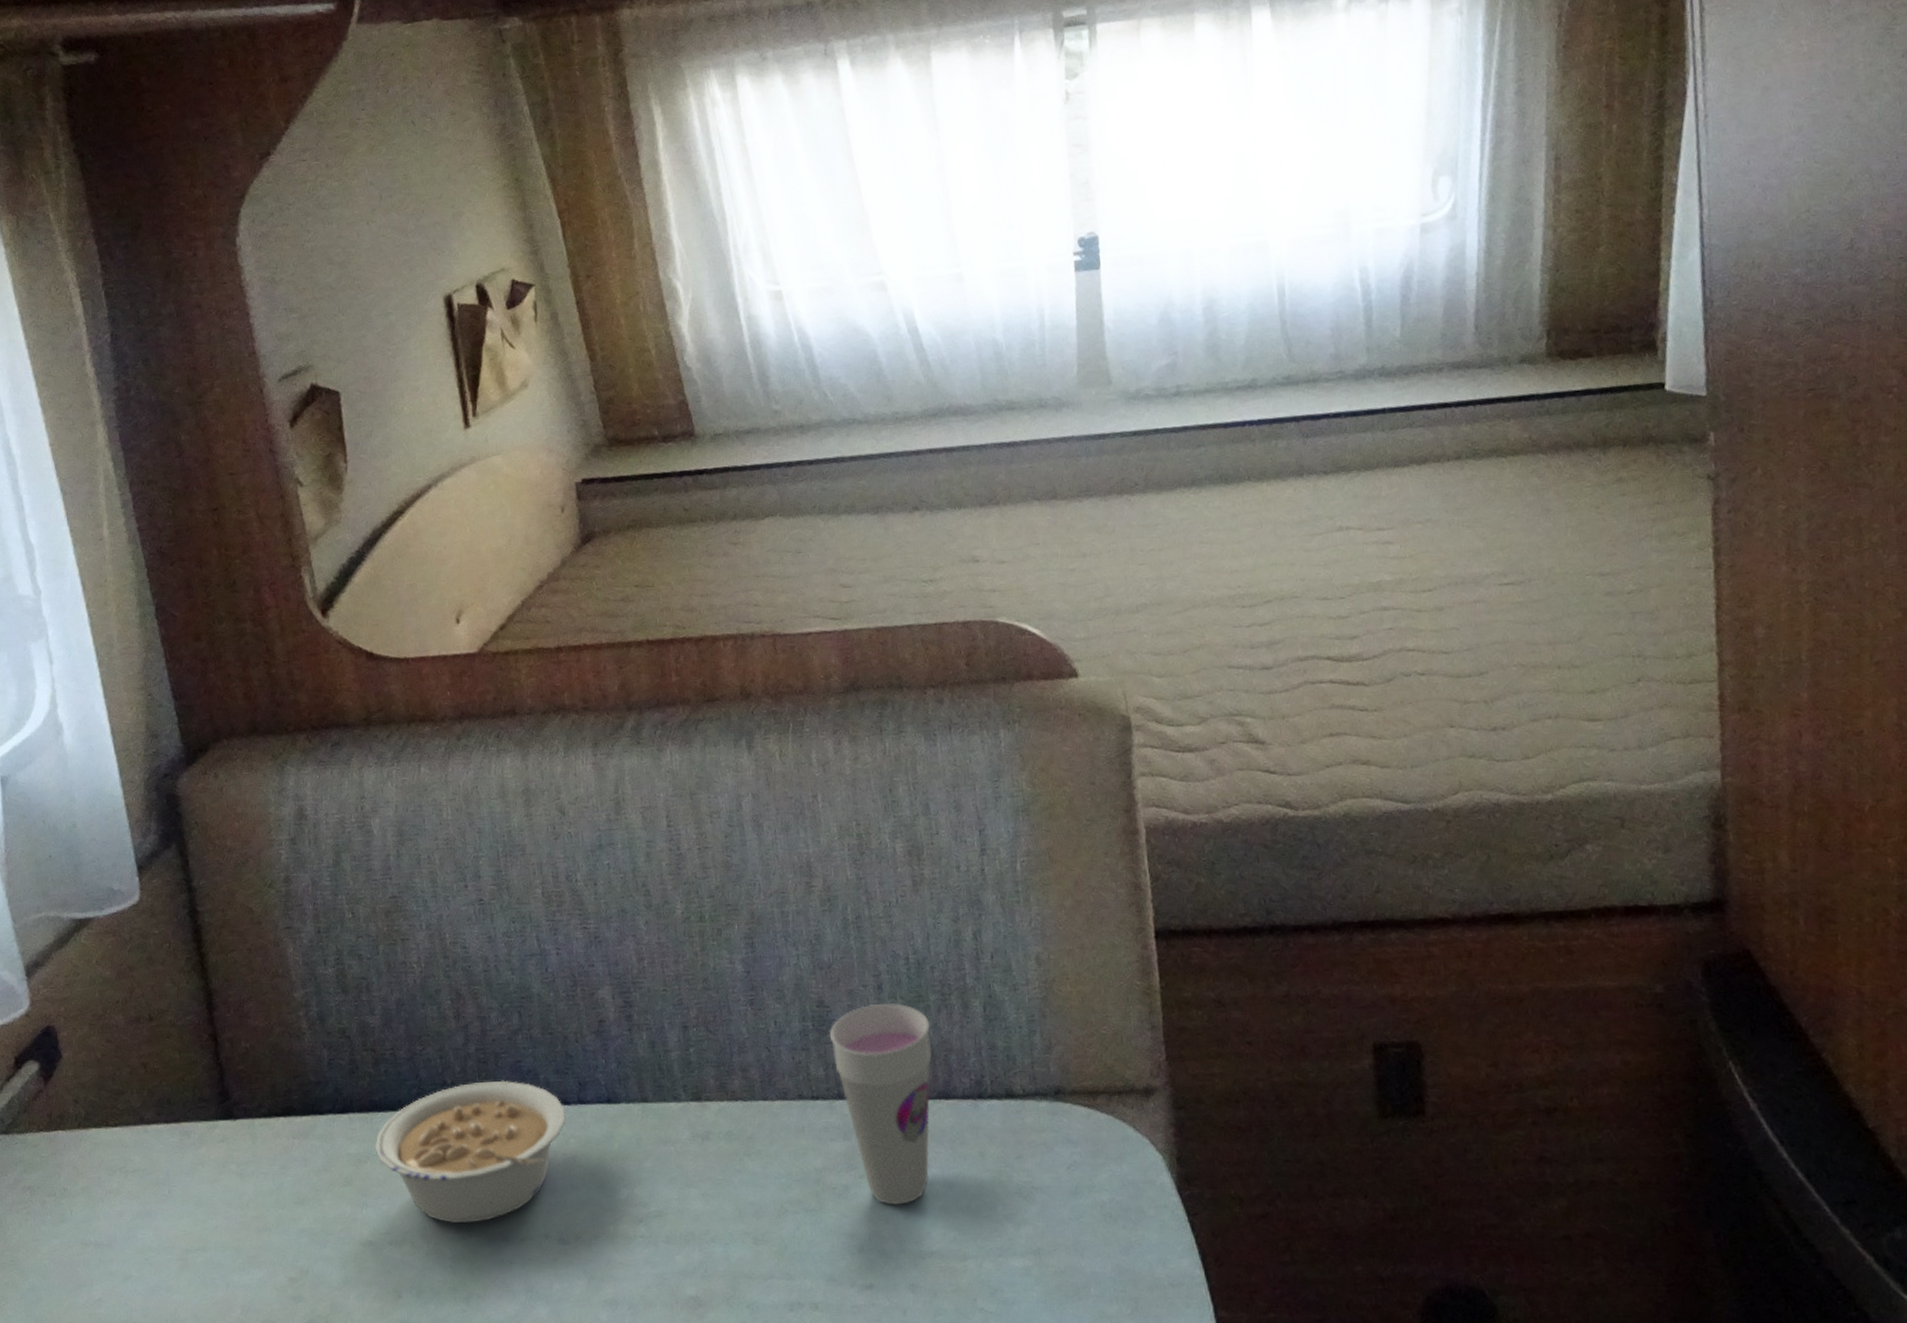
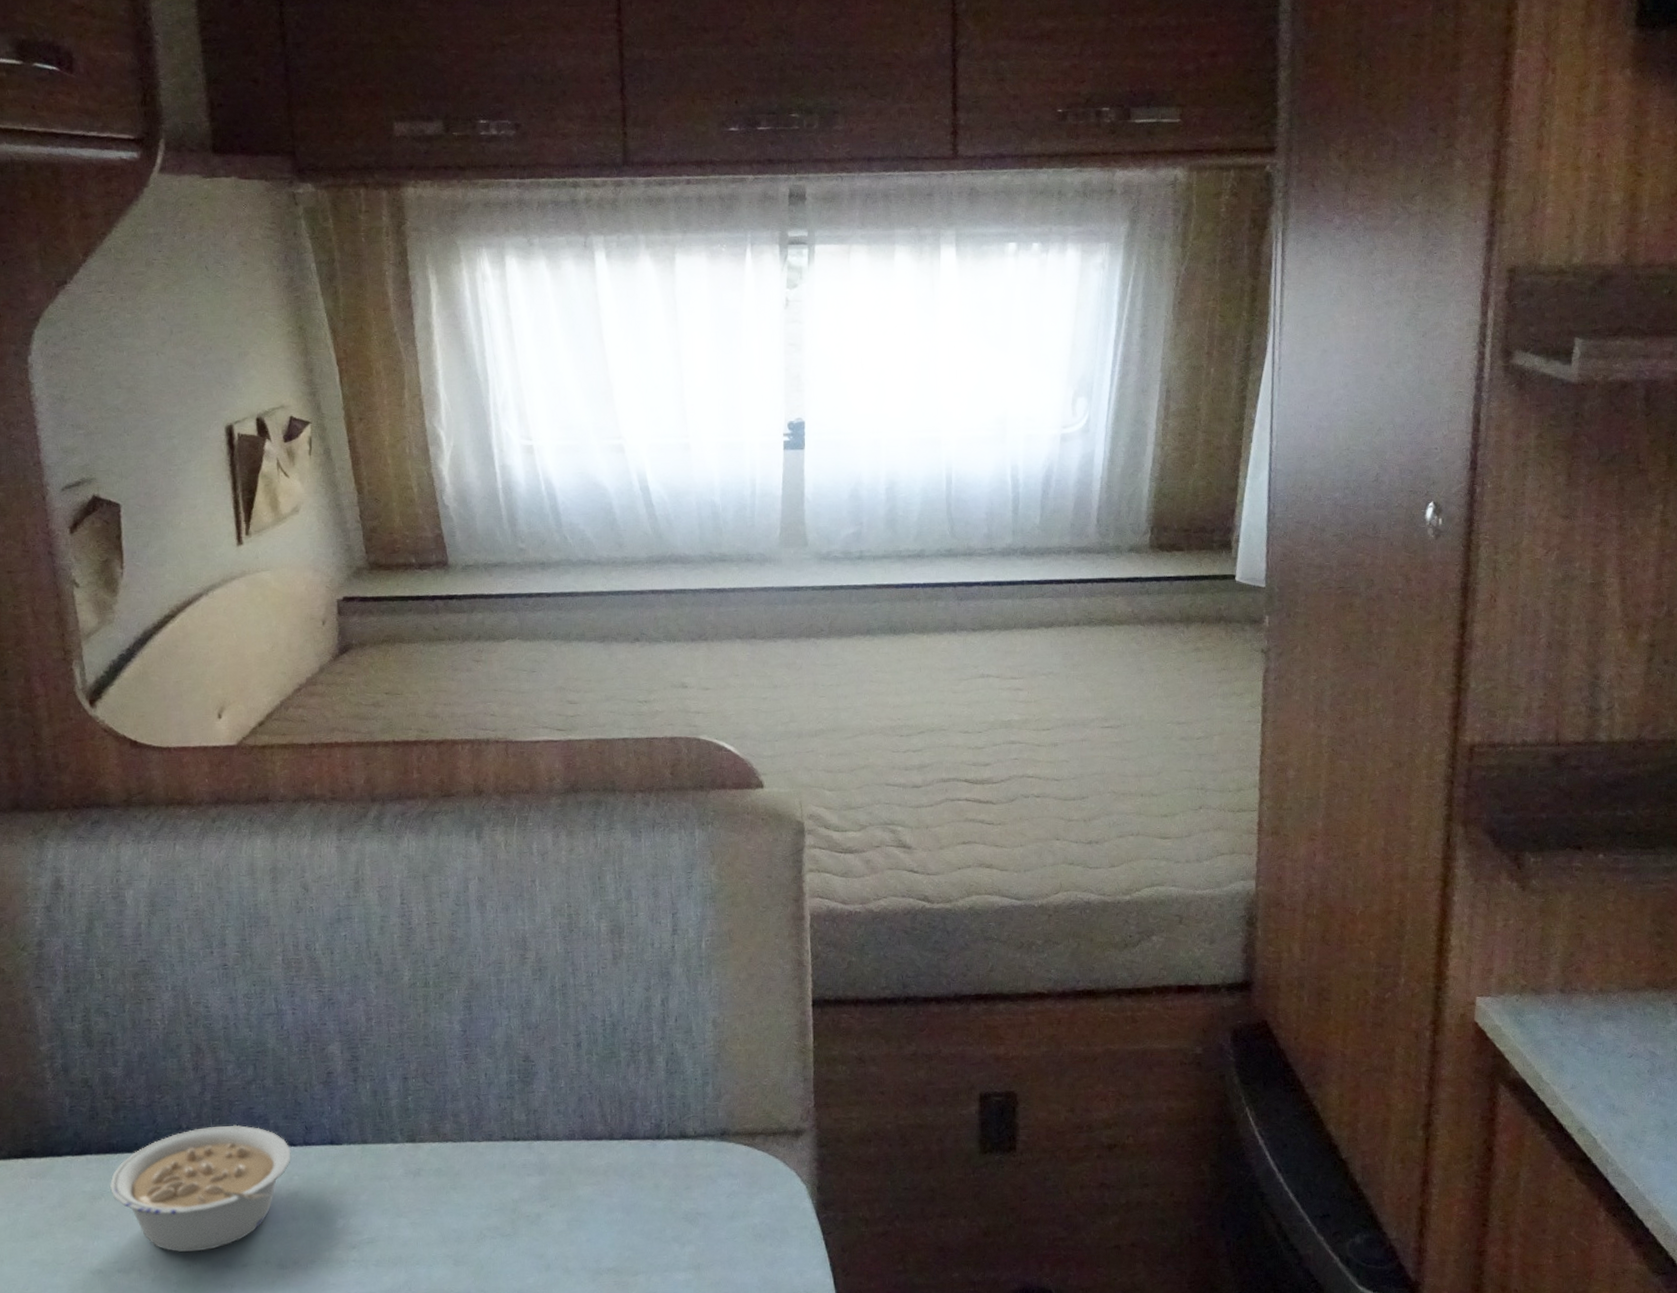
cup: present [829,1002,932,1205] -> none [532,1058,620,1230]

